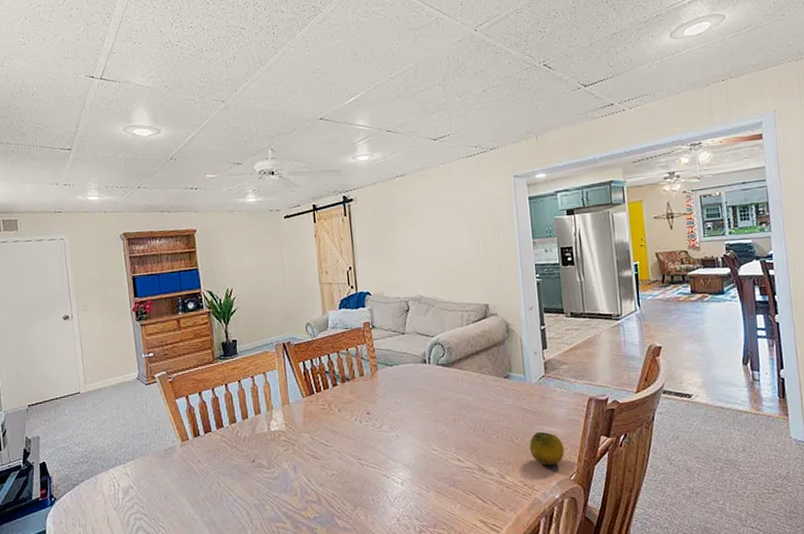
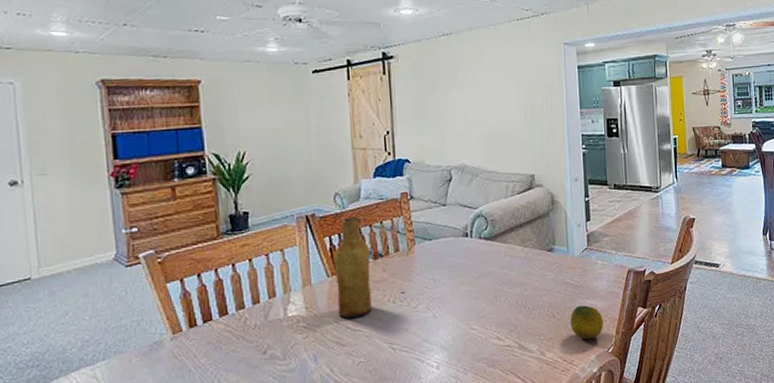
vase: none [307,344,342,436] -> present [333,216,372,319]

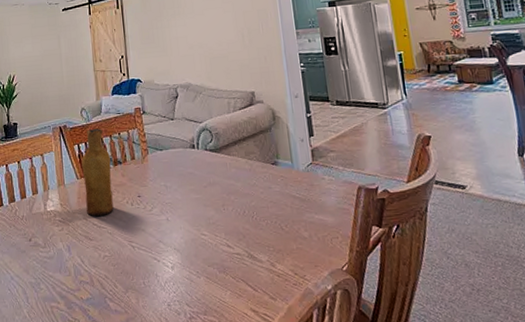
fruit: present [570,305,603,340] -> none [299,219,335,255]

